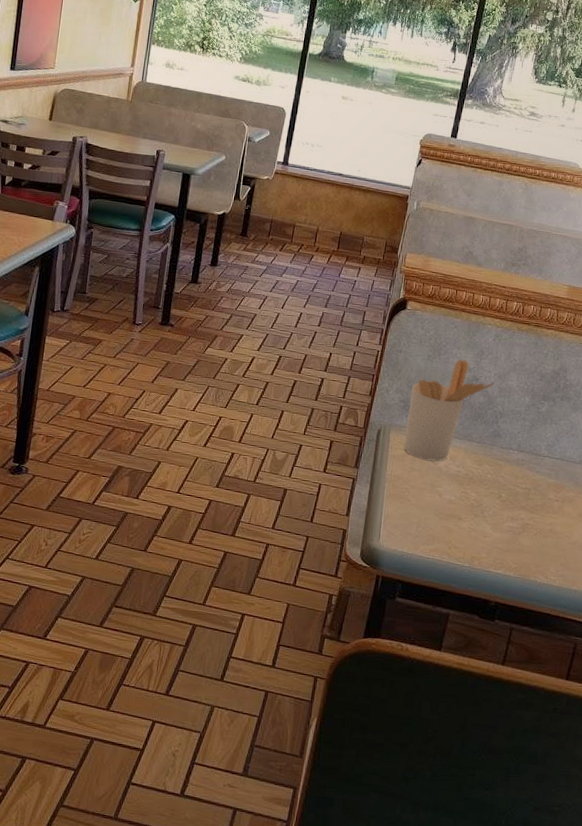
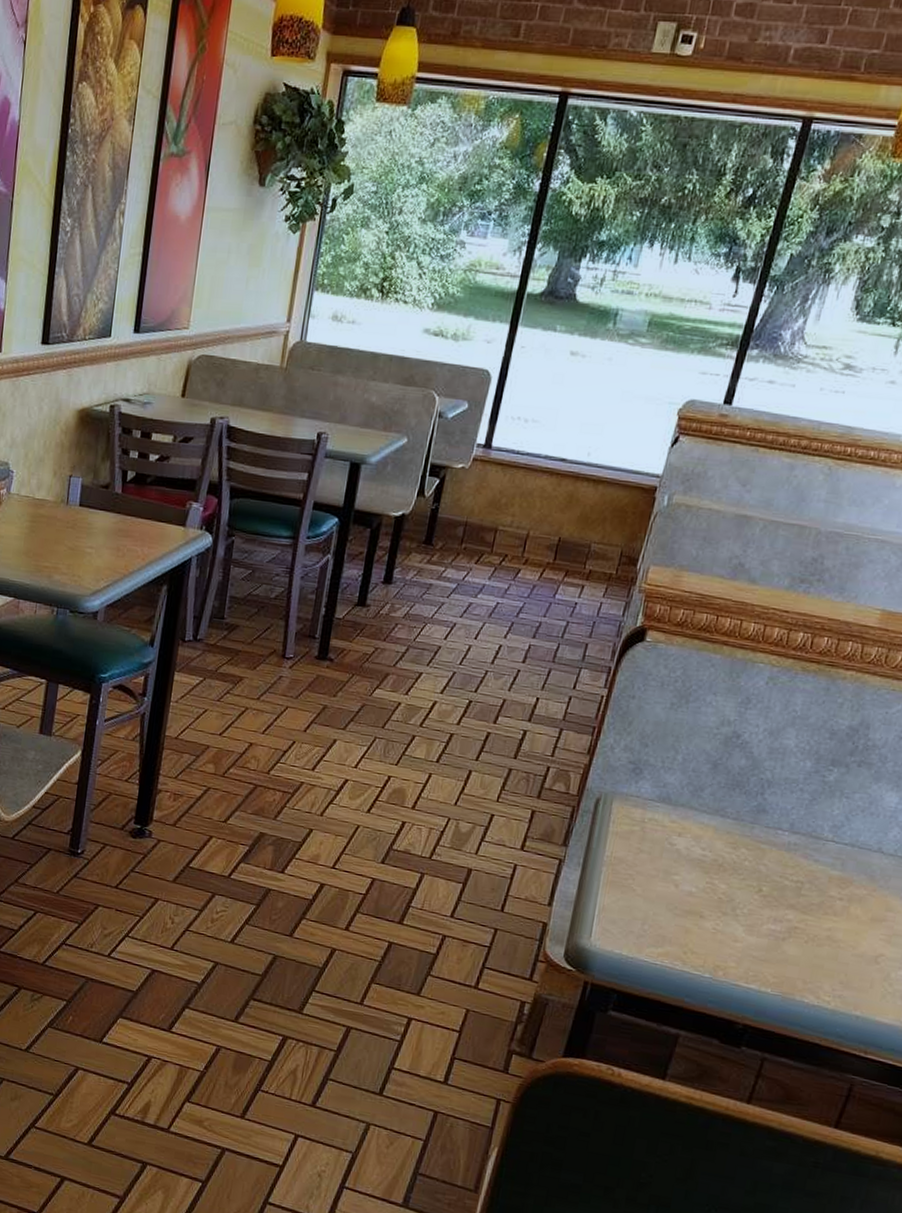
utensil holder: present [403,359,495,462] -> none [630,709,763,842]

